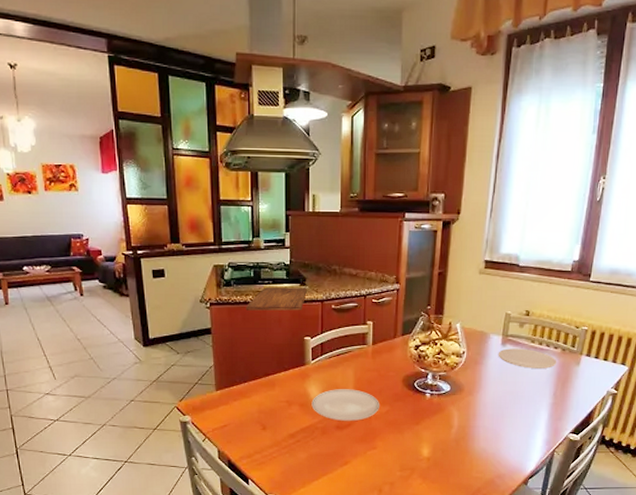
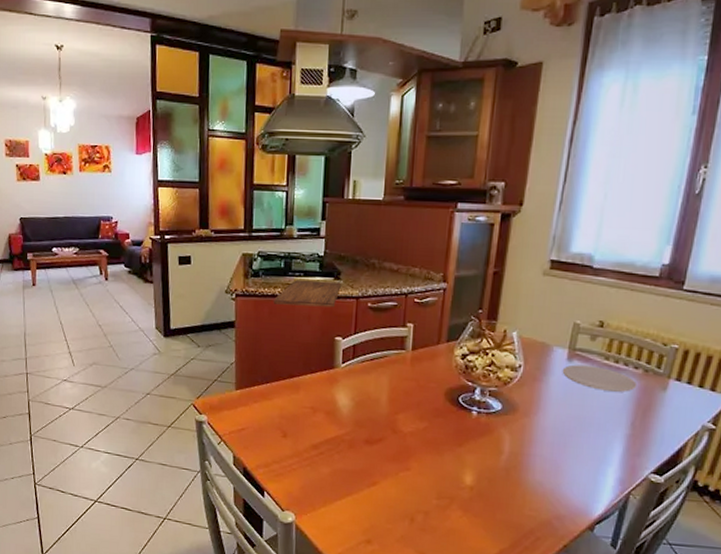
plate: present [311,389,379,422] -> none [339,398,417,437]

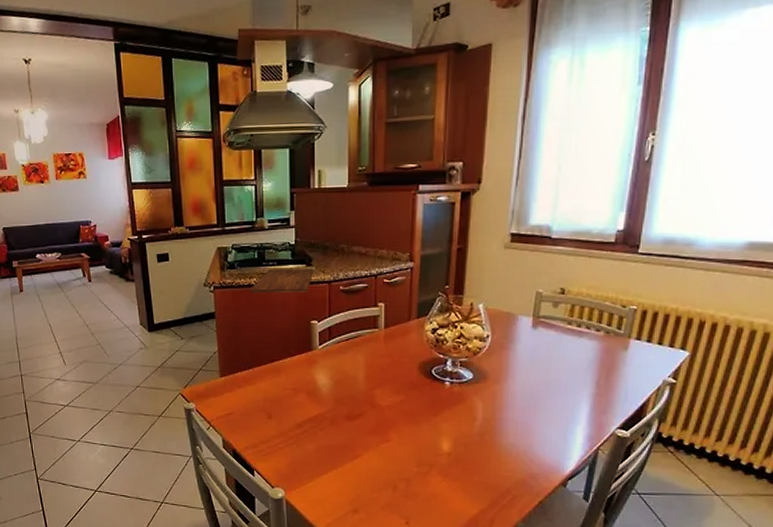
plate: present [562,364,637,392] -> none [528,331,600,354]

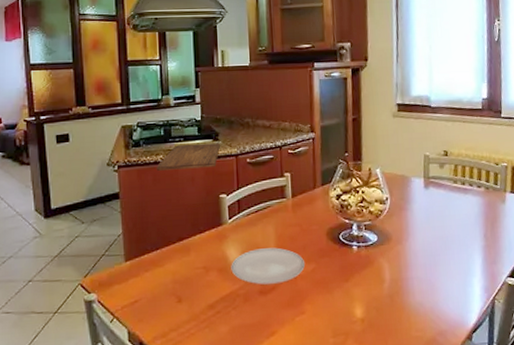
plate: none [319,376,393,412] -> present [231,247,305,286]

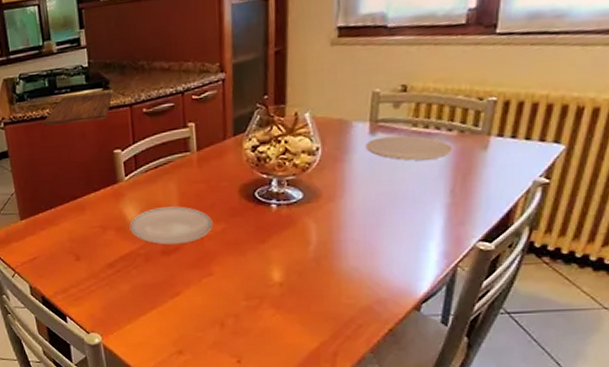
plate: none [422,190,483,211] -> present [365,135,453,161]

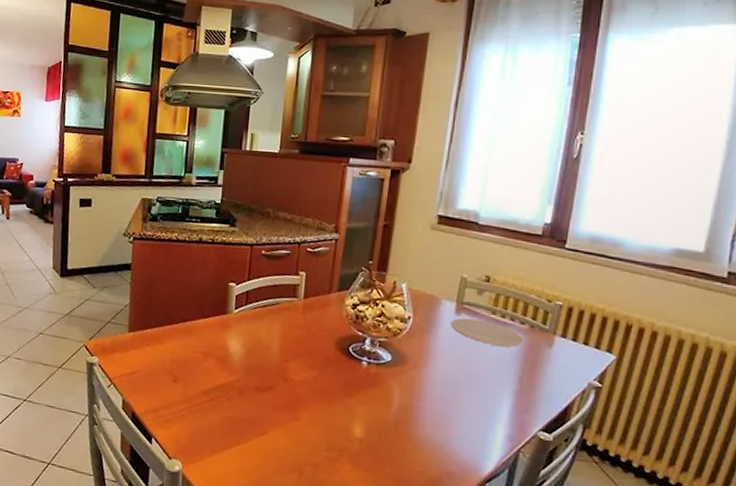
cutting board: present [43,91,112,127] -> none [169,225,236,254]
plate: present [129,206,213,246] -> none [230,344,307,385]

